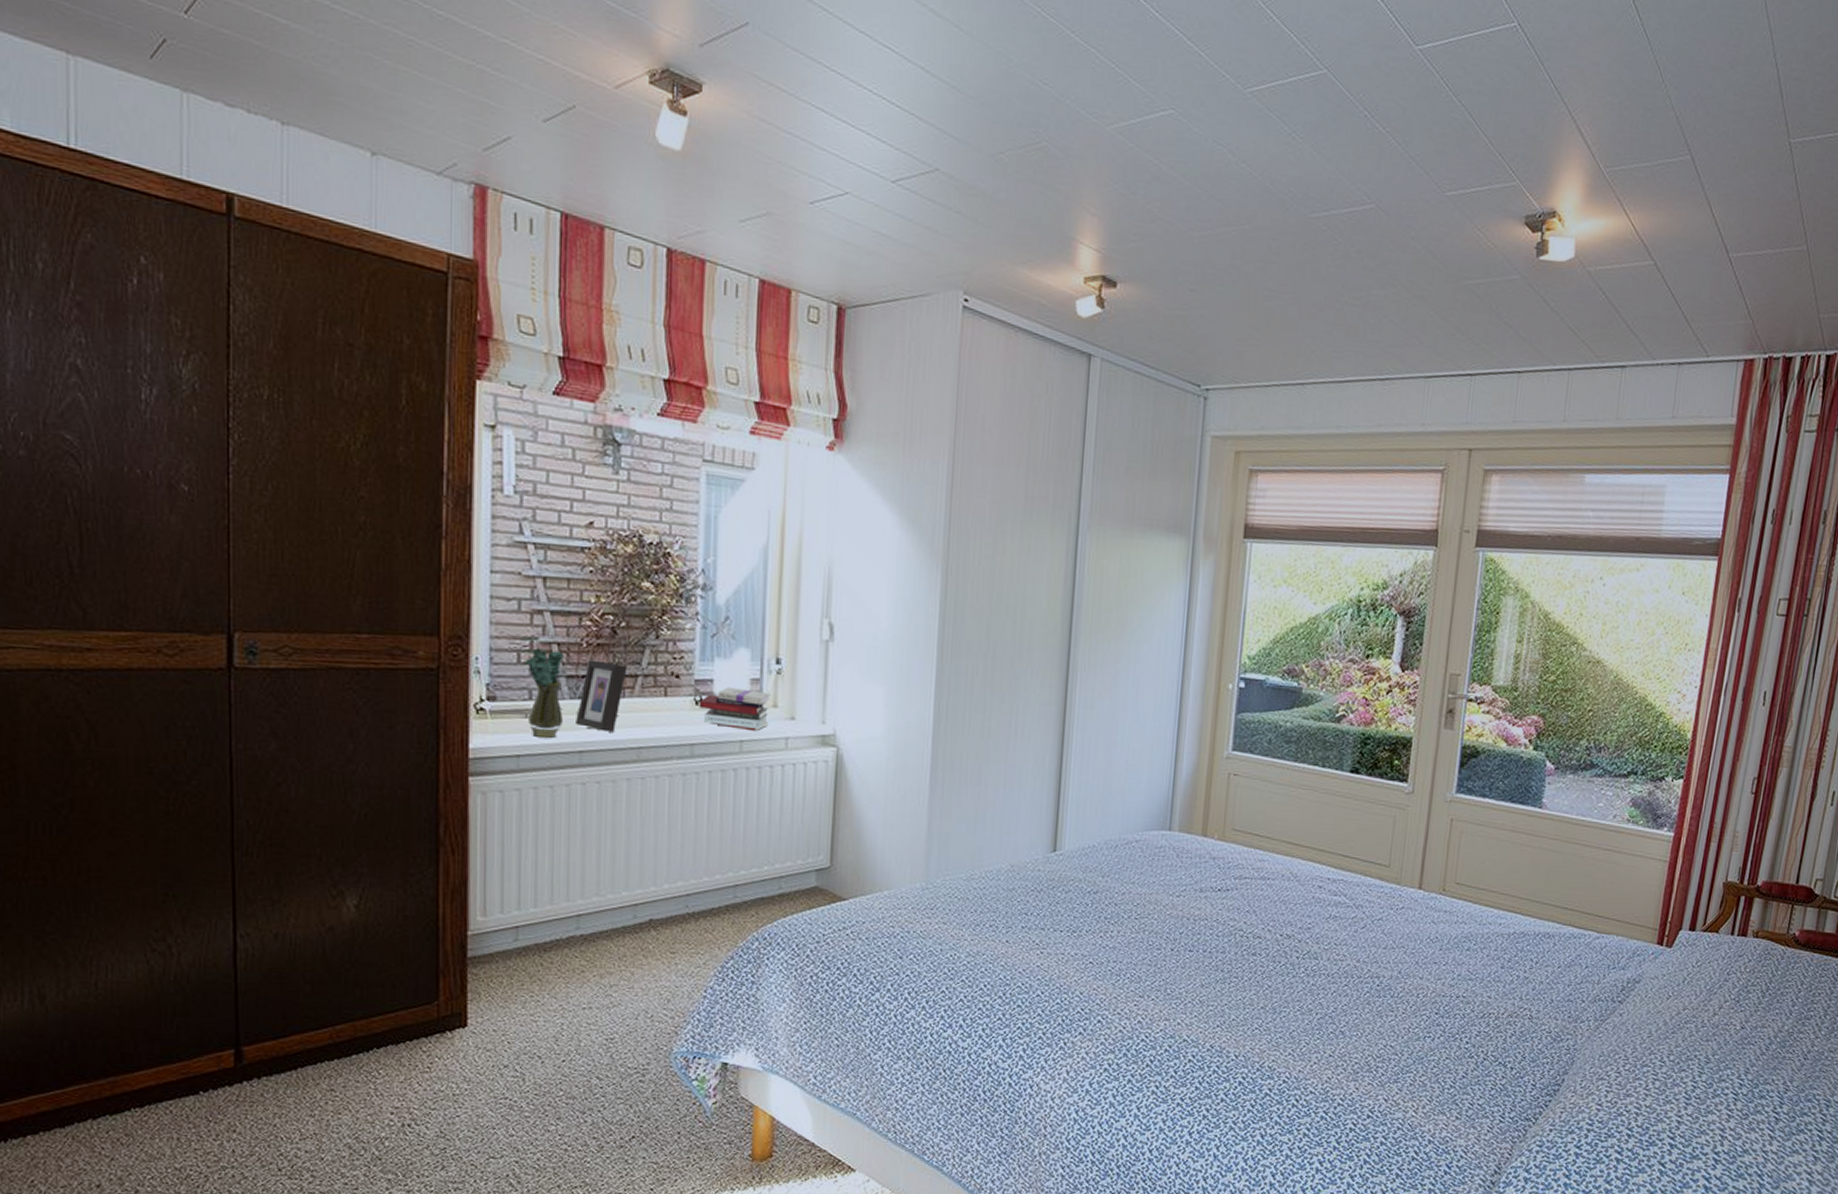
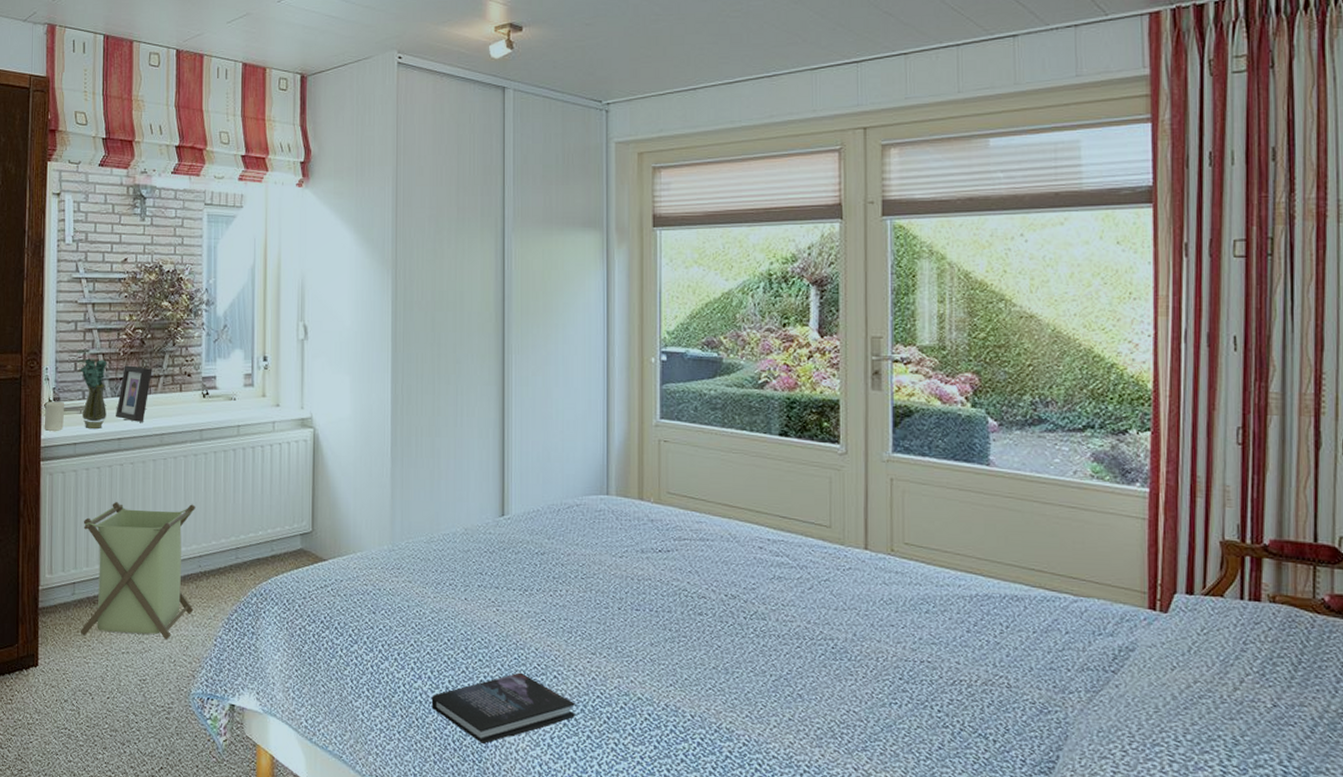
candle: none [473,700,504,739] -> present [44,401,65,431]
laundry basket: none [525,829,683,992] -> present [80,502,195,640]
books: present [699,686,771,732] -> none [205,381,260,418]
book: none [961,1018,1119,1094] -> present [431,672,576,745]

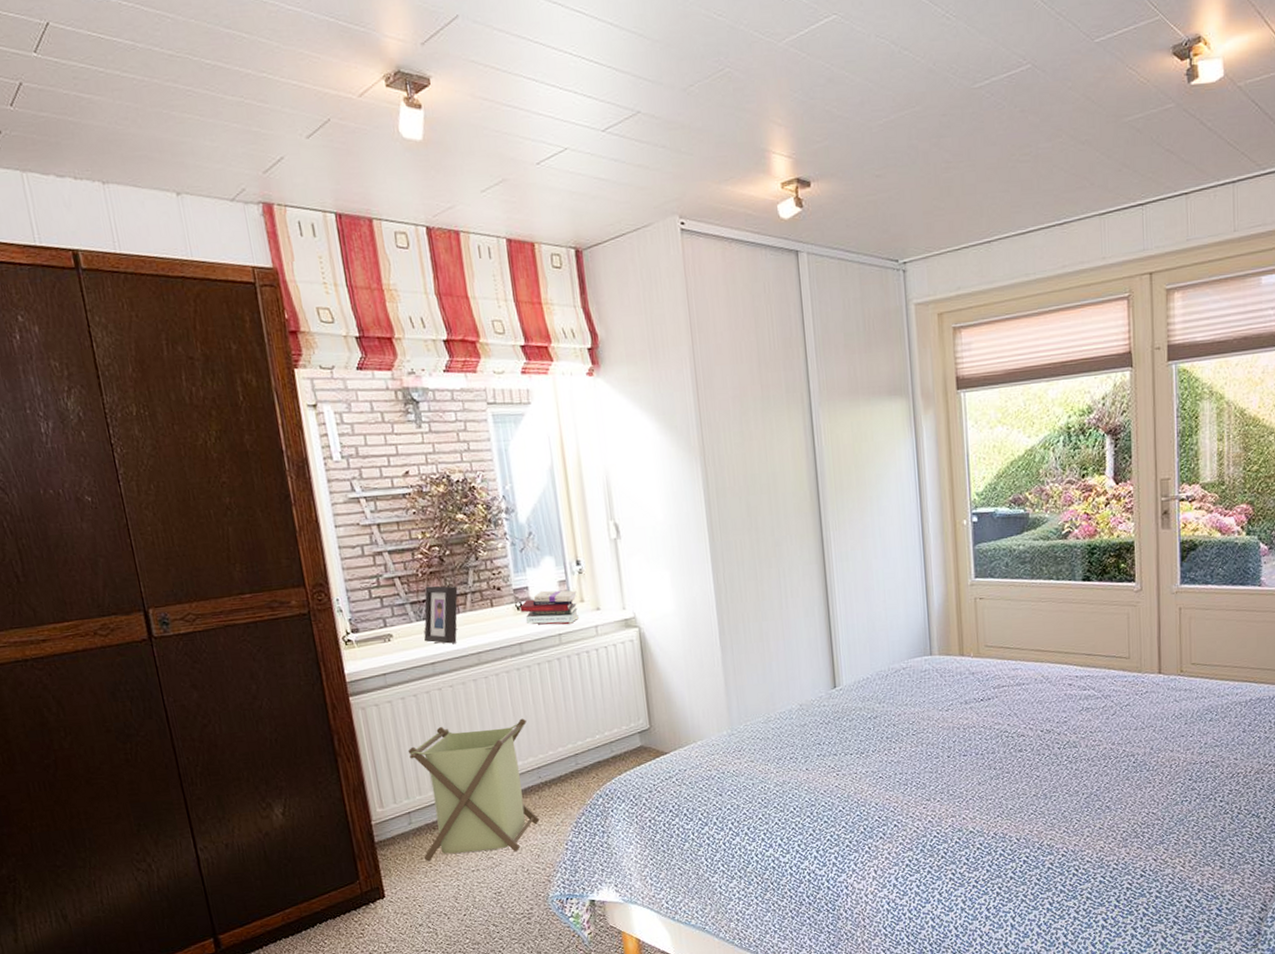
candle: present [44,401,65,431] -> none [343,632,369,665]
vase: present [80,356,107,429] -> none [375,581,415,657]
books: none [205,381,260,418] -> present [520,590,579,625]
book: present [431,672,576,745] -> none [783,827,917,895]

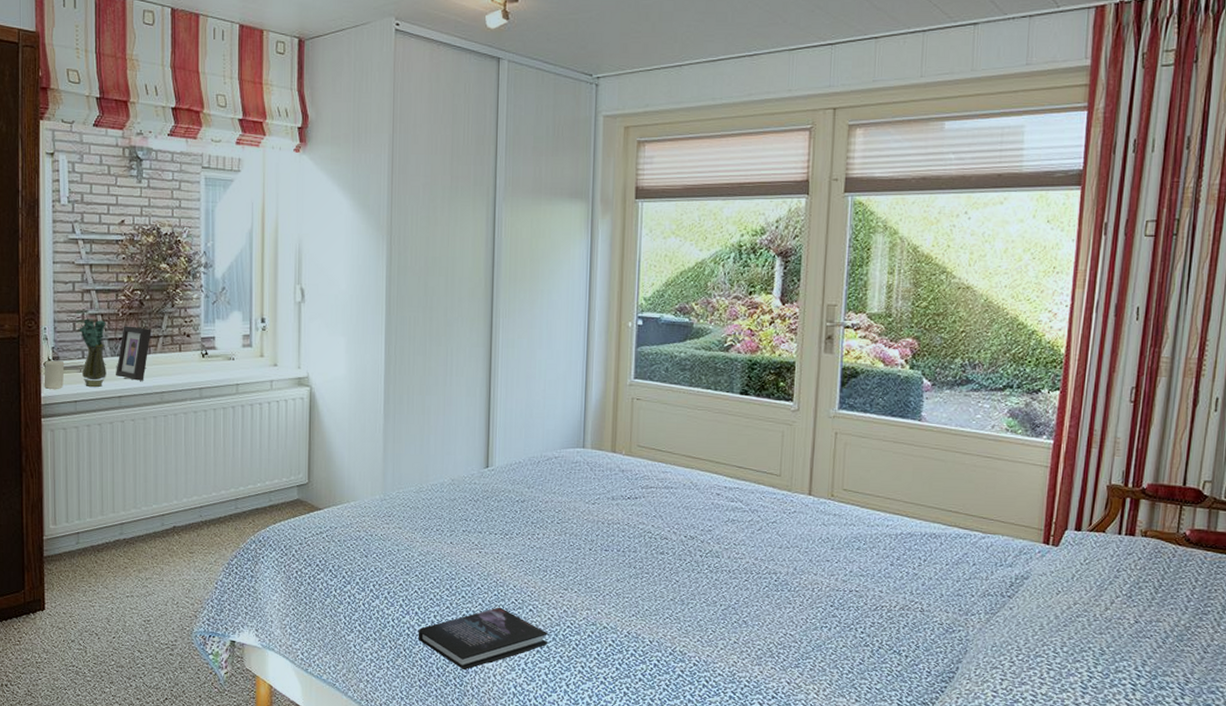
candle: none [343,632,369,665] -> present [44,360,65,389]
vase: none [375,581,415,657] -> present [79,316,106,388]
laundry basket: present [407,718,540,862] -> none [85,457,196,584]
books: present [520,590,579,625] -> none [205,342,258,377]
book: none [783,827,917,895] -> present [418,607,549,671]

